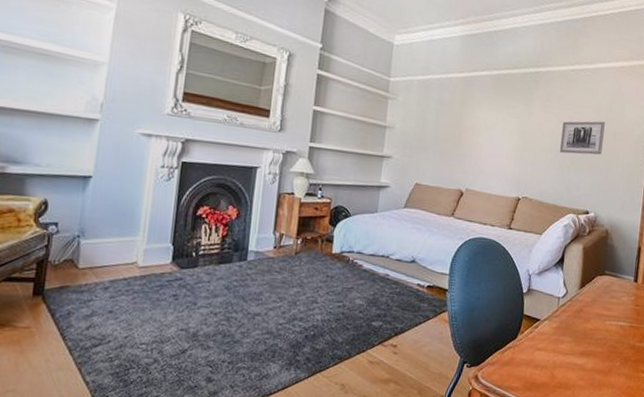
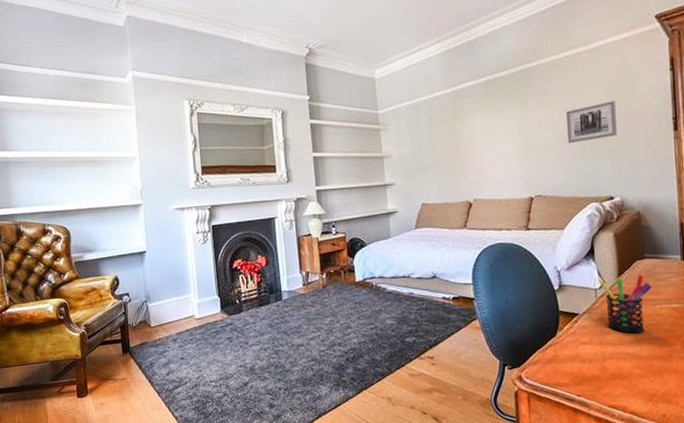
pen holder: none [562,288,606,346] -> present [598,274,652,334]

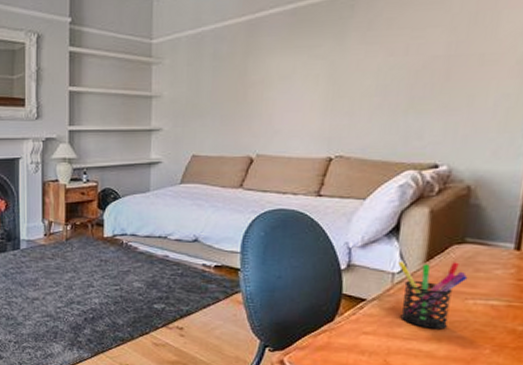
wall art: present [565,101,617,143] -> none [389,42,465,94]

